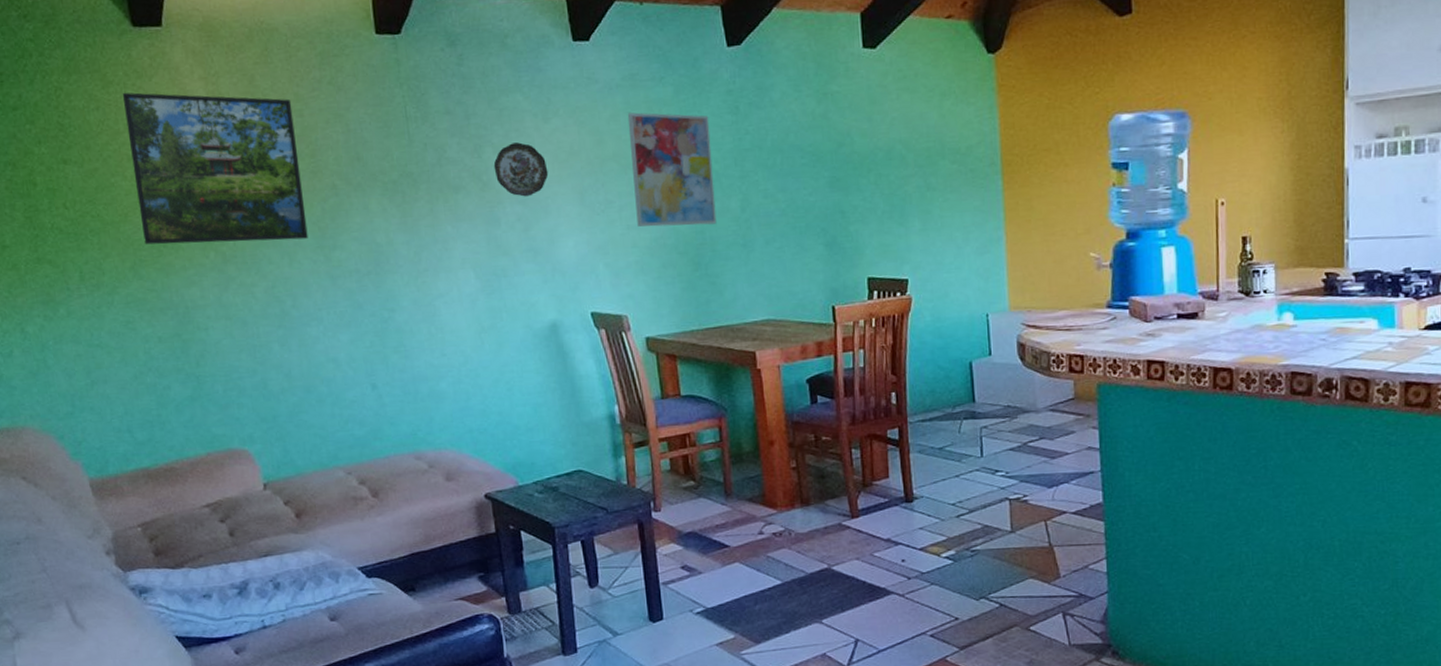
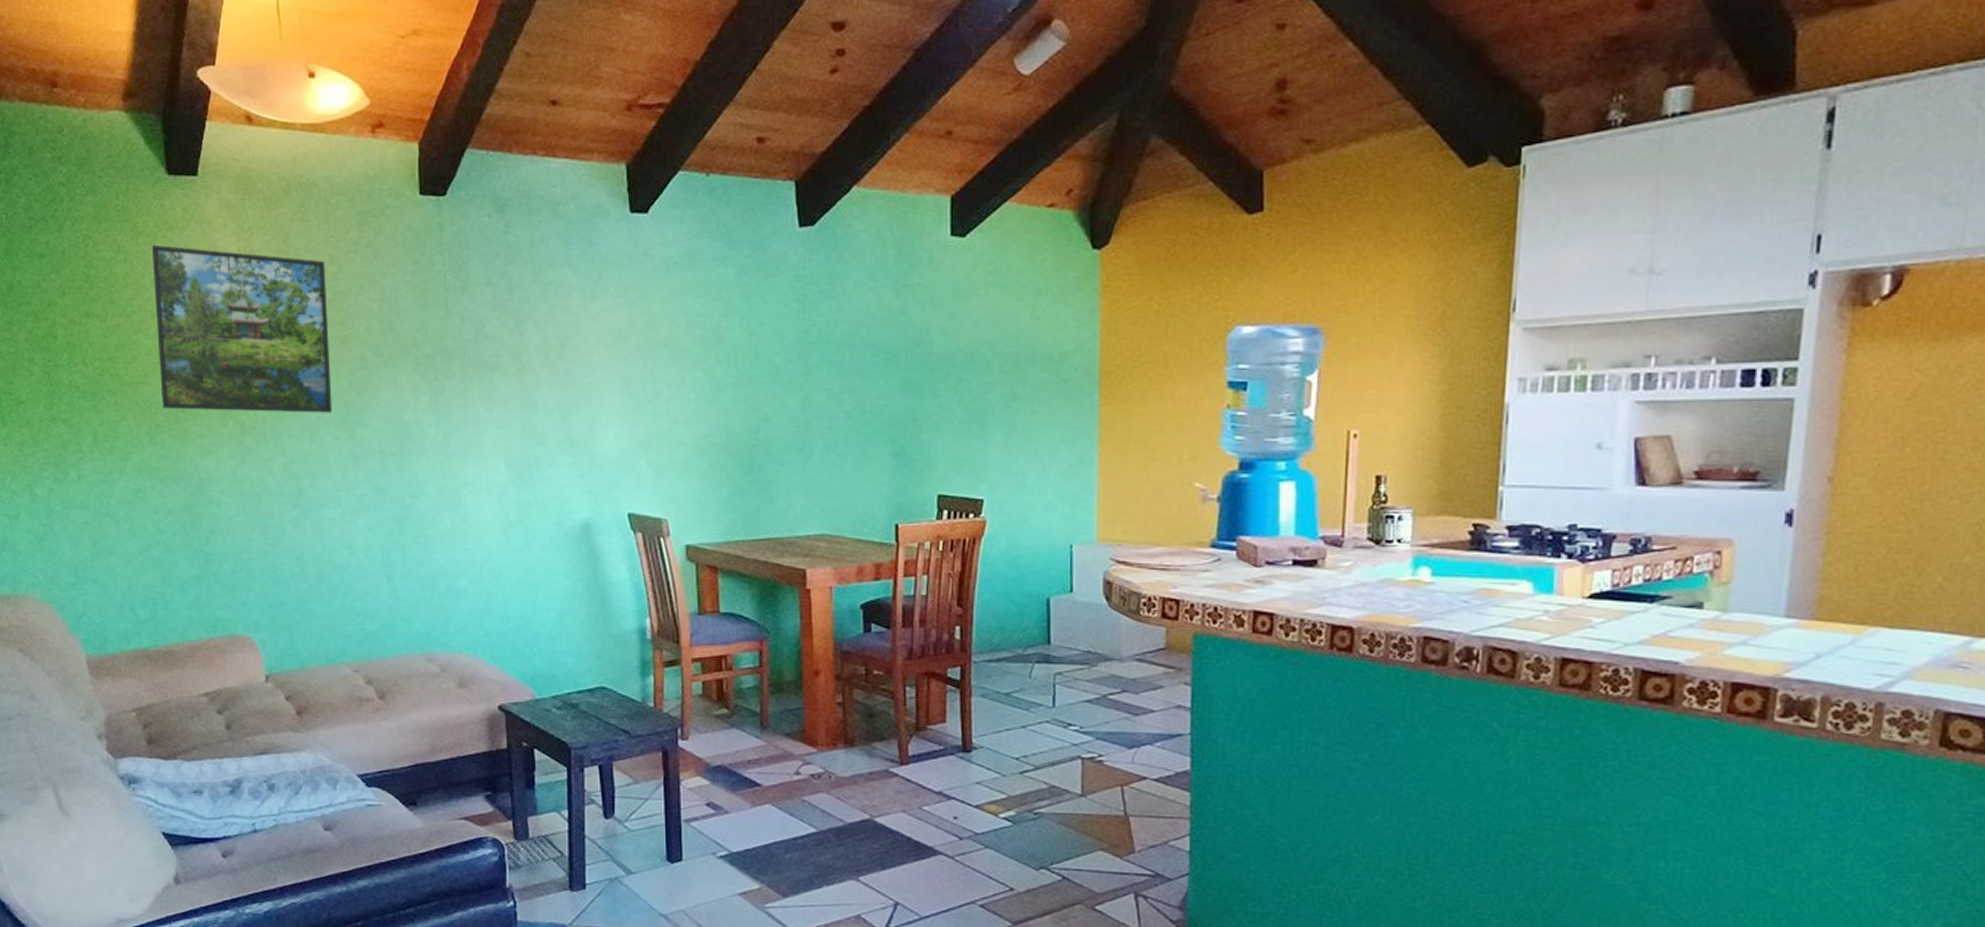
decorative plate: present [493,142,549,197] -> none [534,321,593,381]
wall art: present [627,112,717,227] -> none [683,295,773,424]

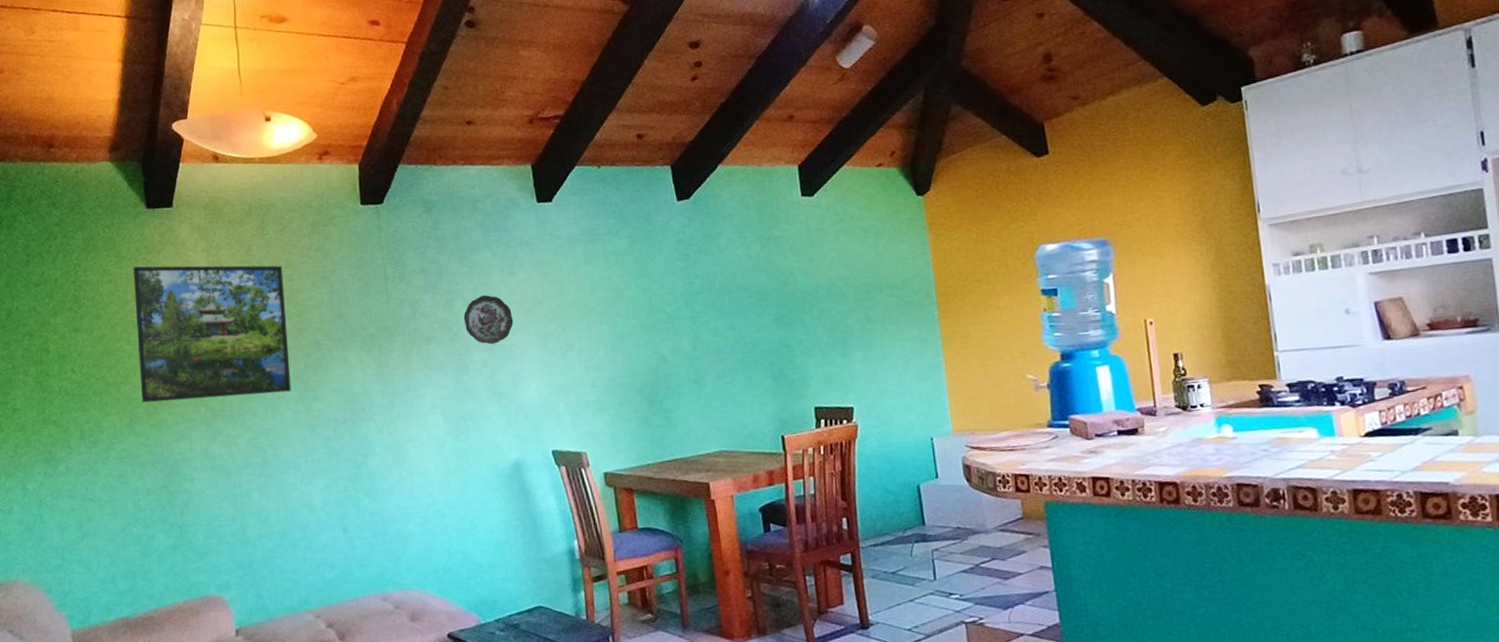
decorative plate: none [534,321,593,381] -> present [463,295,514,345]

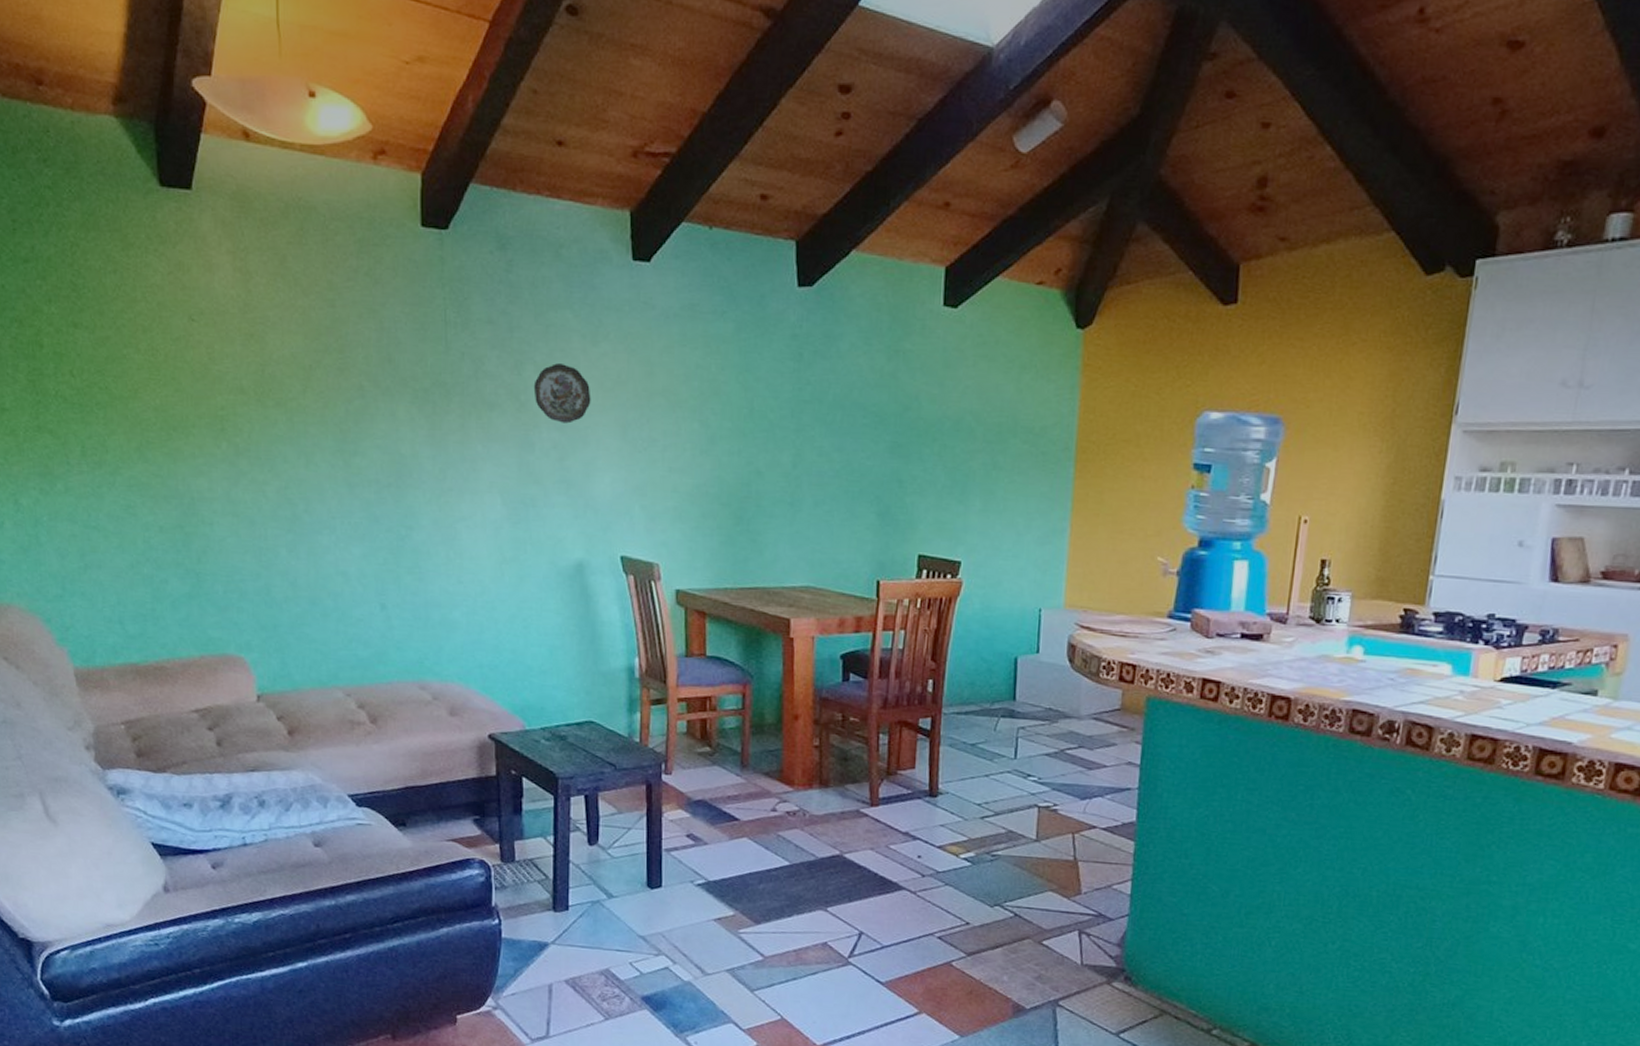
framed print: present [133,265,291,403] -> none [142,257,328,440]

